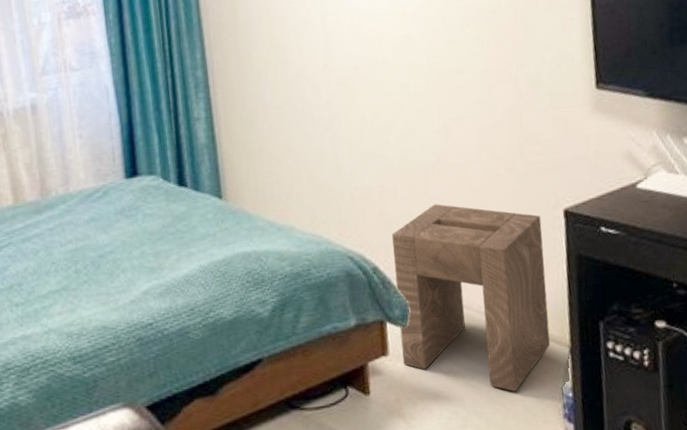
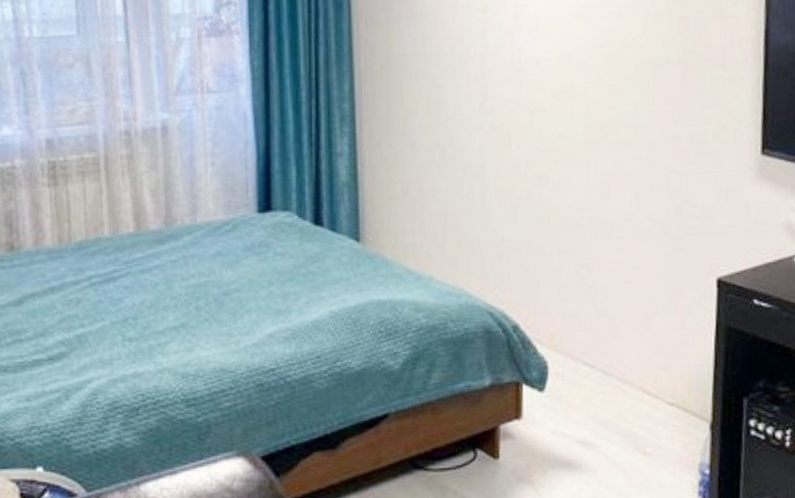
stool: present [392,204,550,392] -> none [535,263,693,465]

